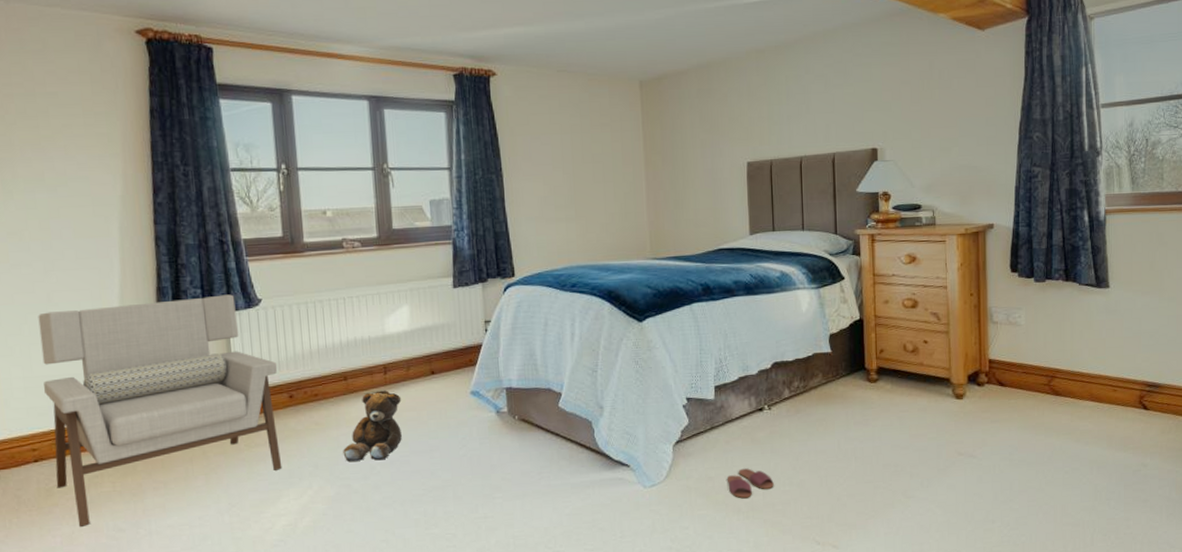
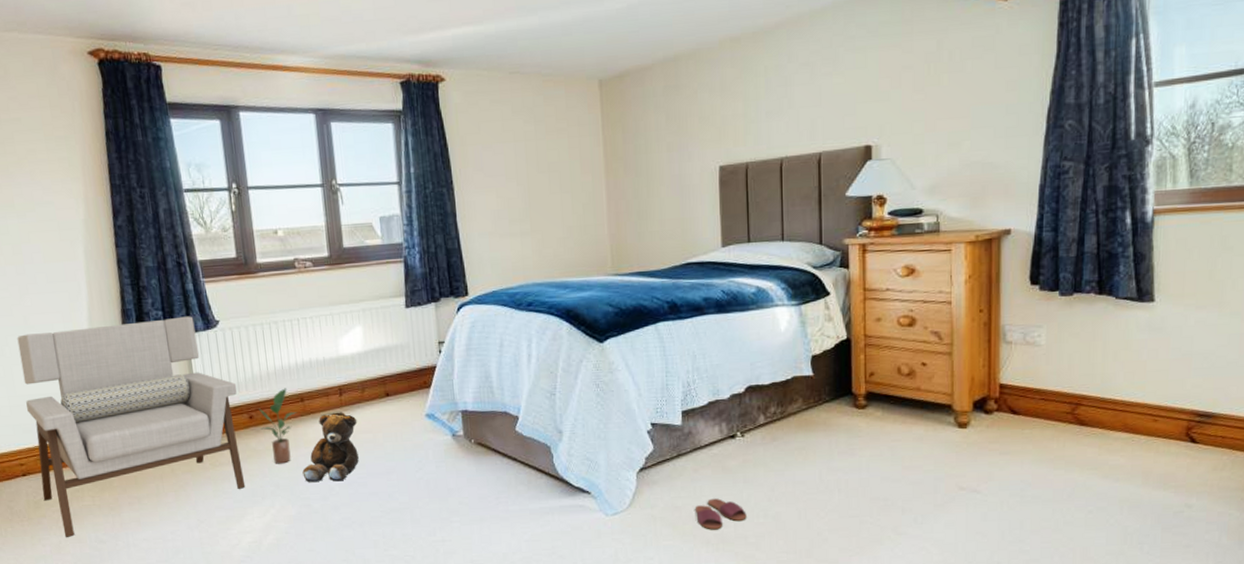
potted plant: none [299,366,341,444] -> present [258,388,298,464]

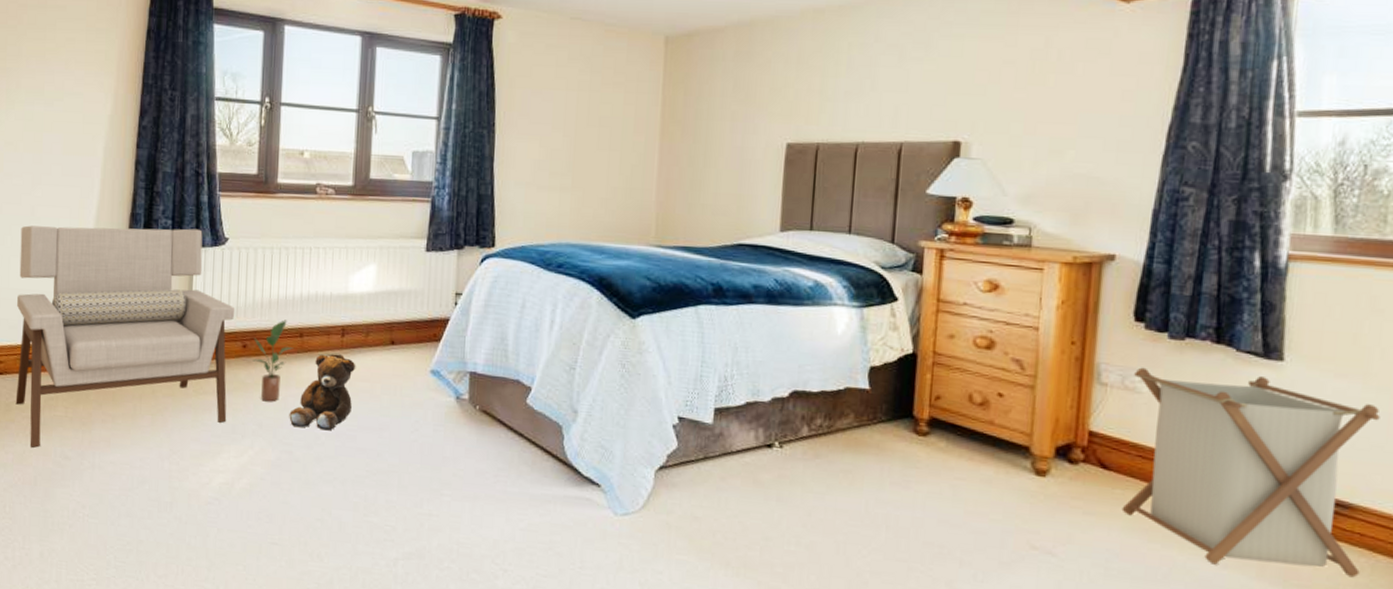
slippers: present [696,498,747,530] -> none [718,513,776,551]
laundry basket: none [1031,317,1234,480] -> present [1121,367,1381,578]

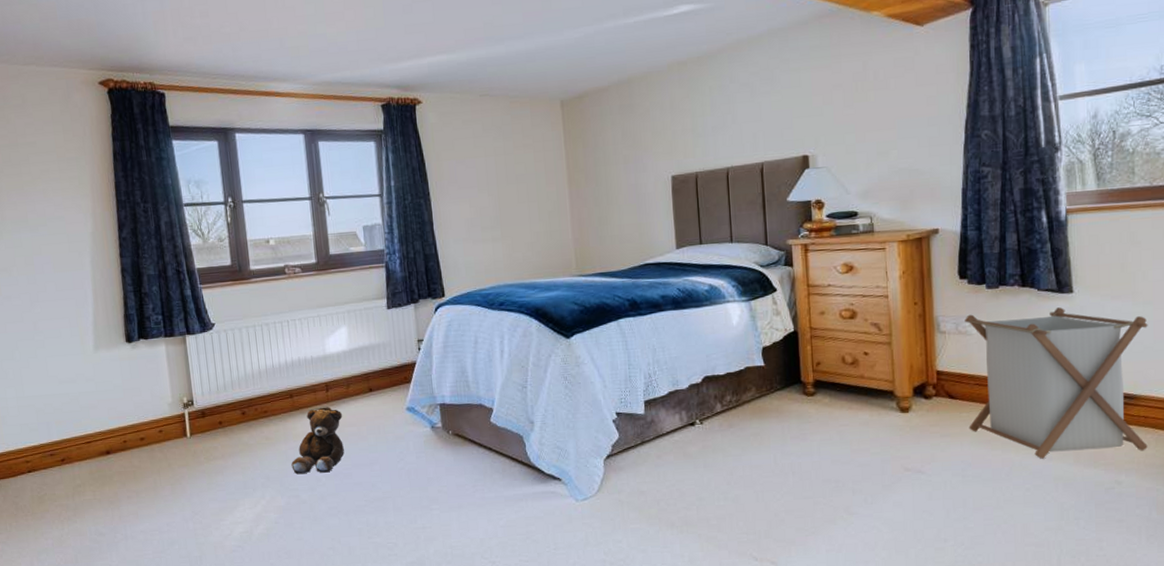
armchair: present [15,225,235,448] -> none [26,319,238,531]
potted plant: present [252,320,295,402] -> none [250,385,287,457]

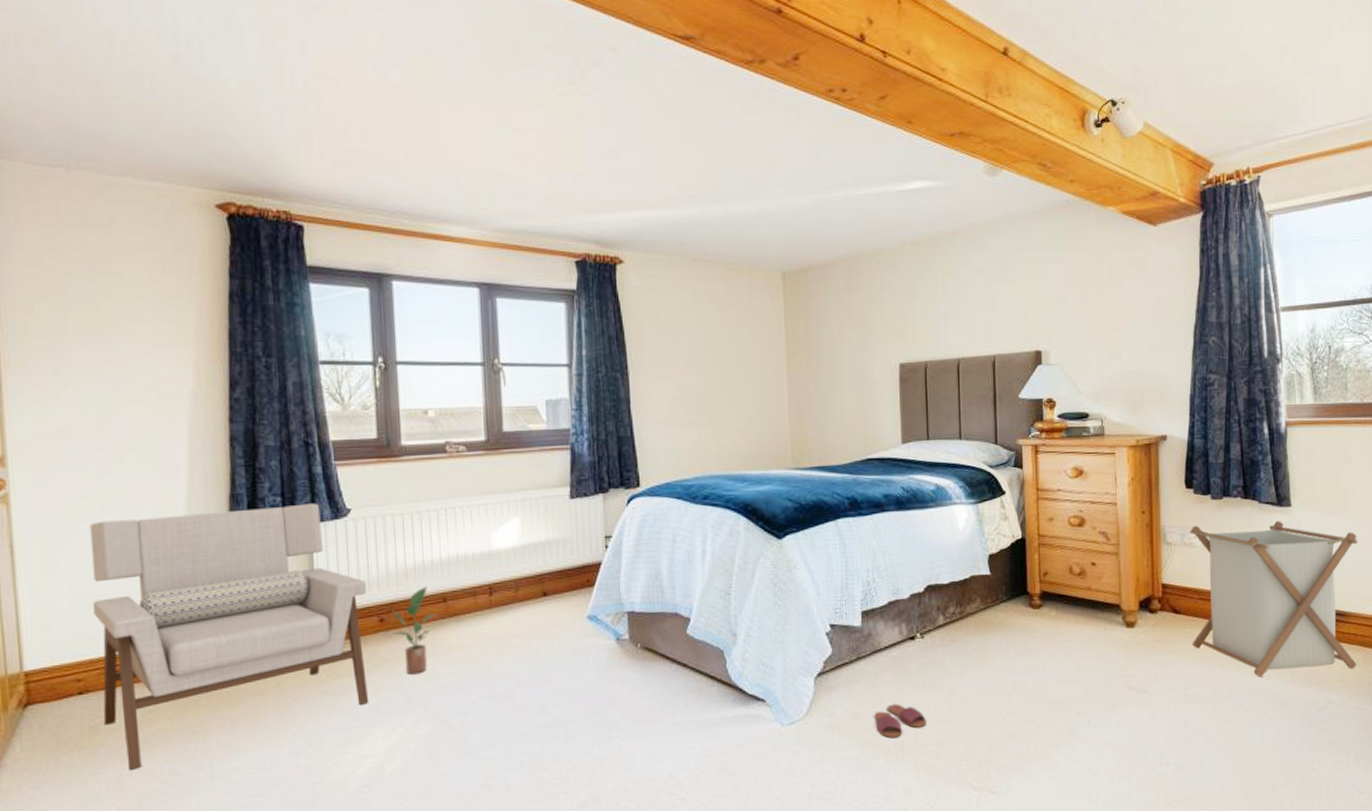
armchair: none [26,319,238,531] -> present [89,503,369,770]
potted plant: none [250,385,287,457] -> present [391,586,439,675]
teddy bear: present [291,407,344,474] -> none [440,614,509,695]
slippers: none [660,482,708,513] -> present [875,704,926,738]

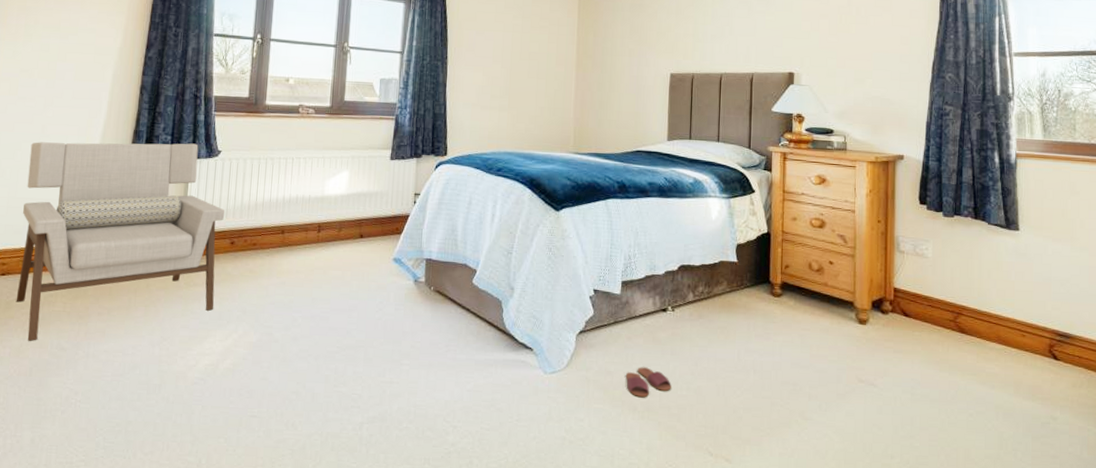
potted plant: present [391,586,439,675] -> none [239,219,277,291]
laundry basket: present [1190,521,1358,677] -> none [920,238,1084,390]

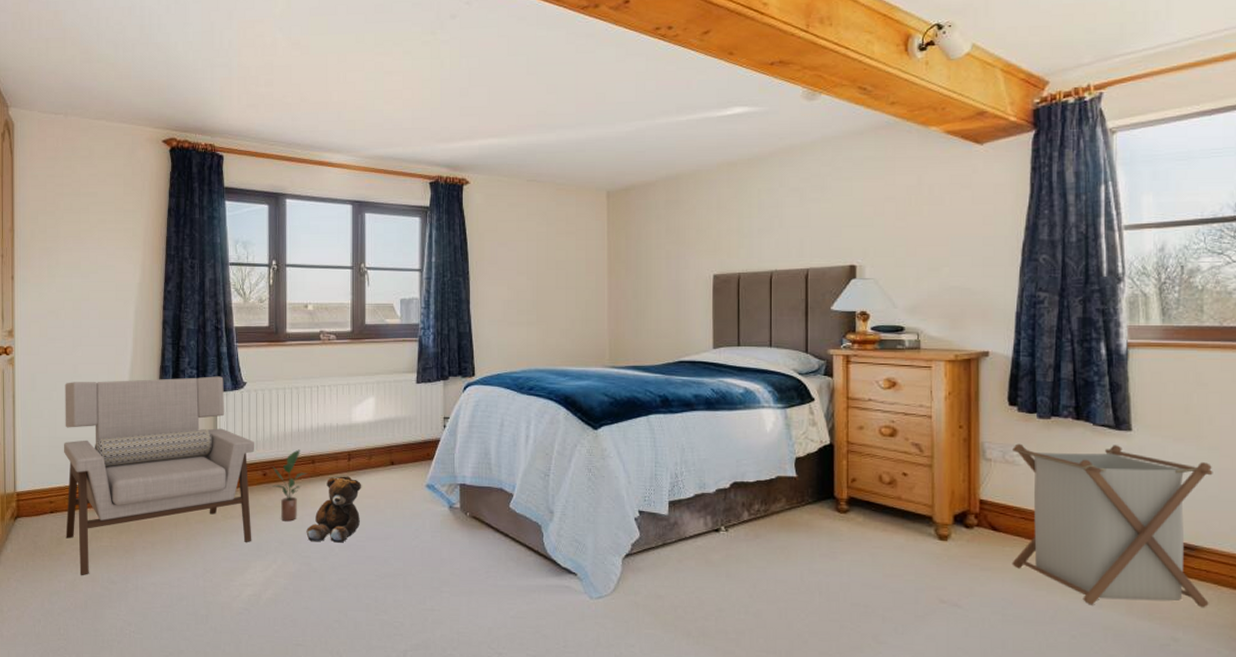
potted plant: none [239,219,277,291] -> present [272,449,308,521]
teddy bear: none [270,247,330,314] -> present [306,476,362,543]
slippers: present [626,367,671,398] -> none [678,590,728,622]
laundry basket: none [920,238,1084,390] -> present [1012,443,1213,608]

